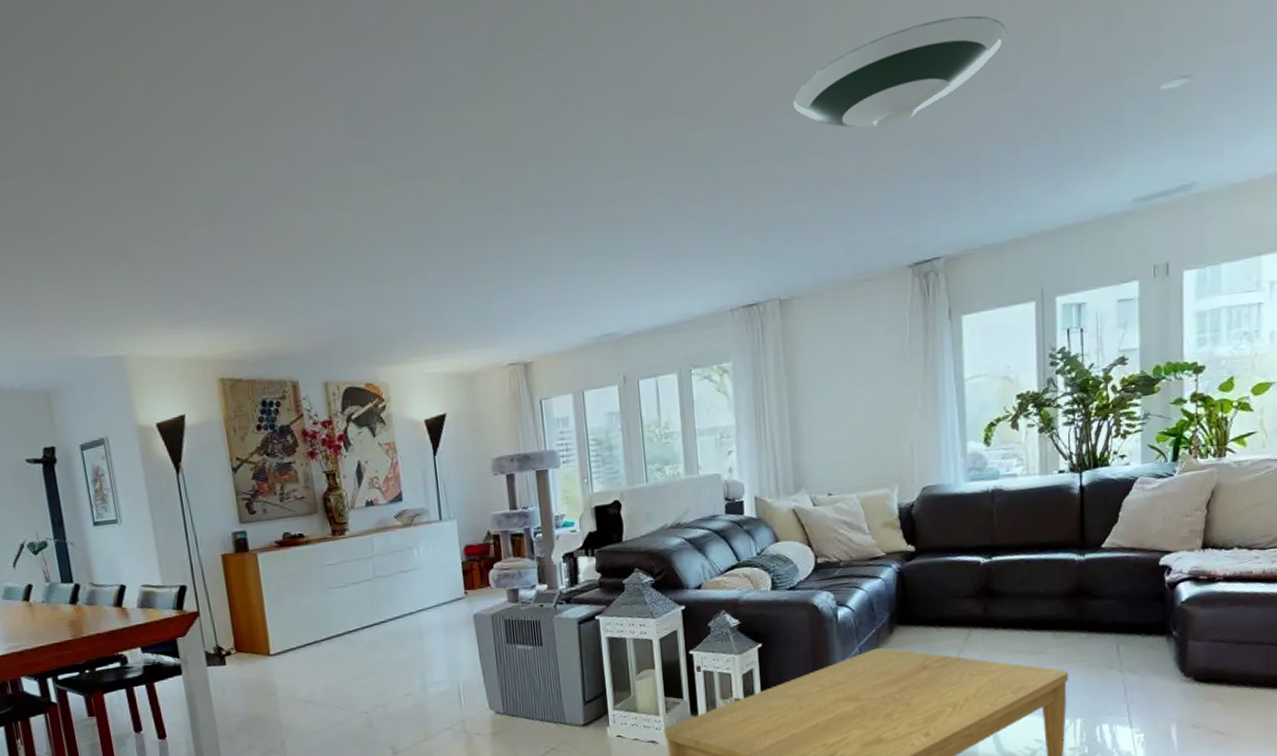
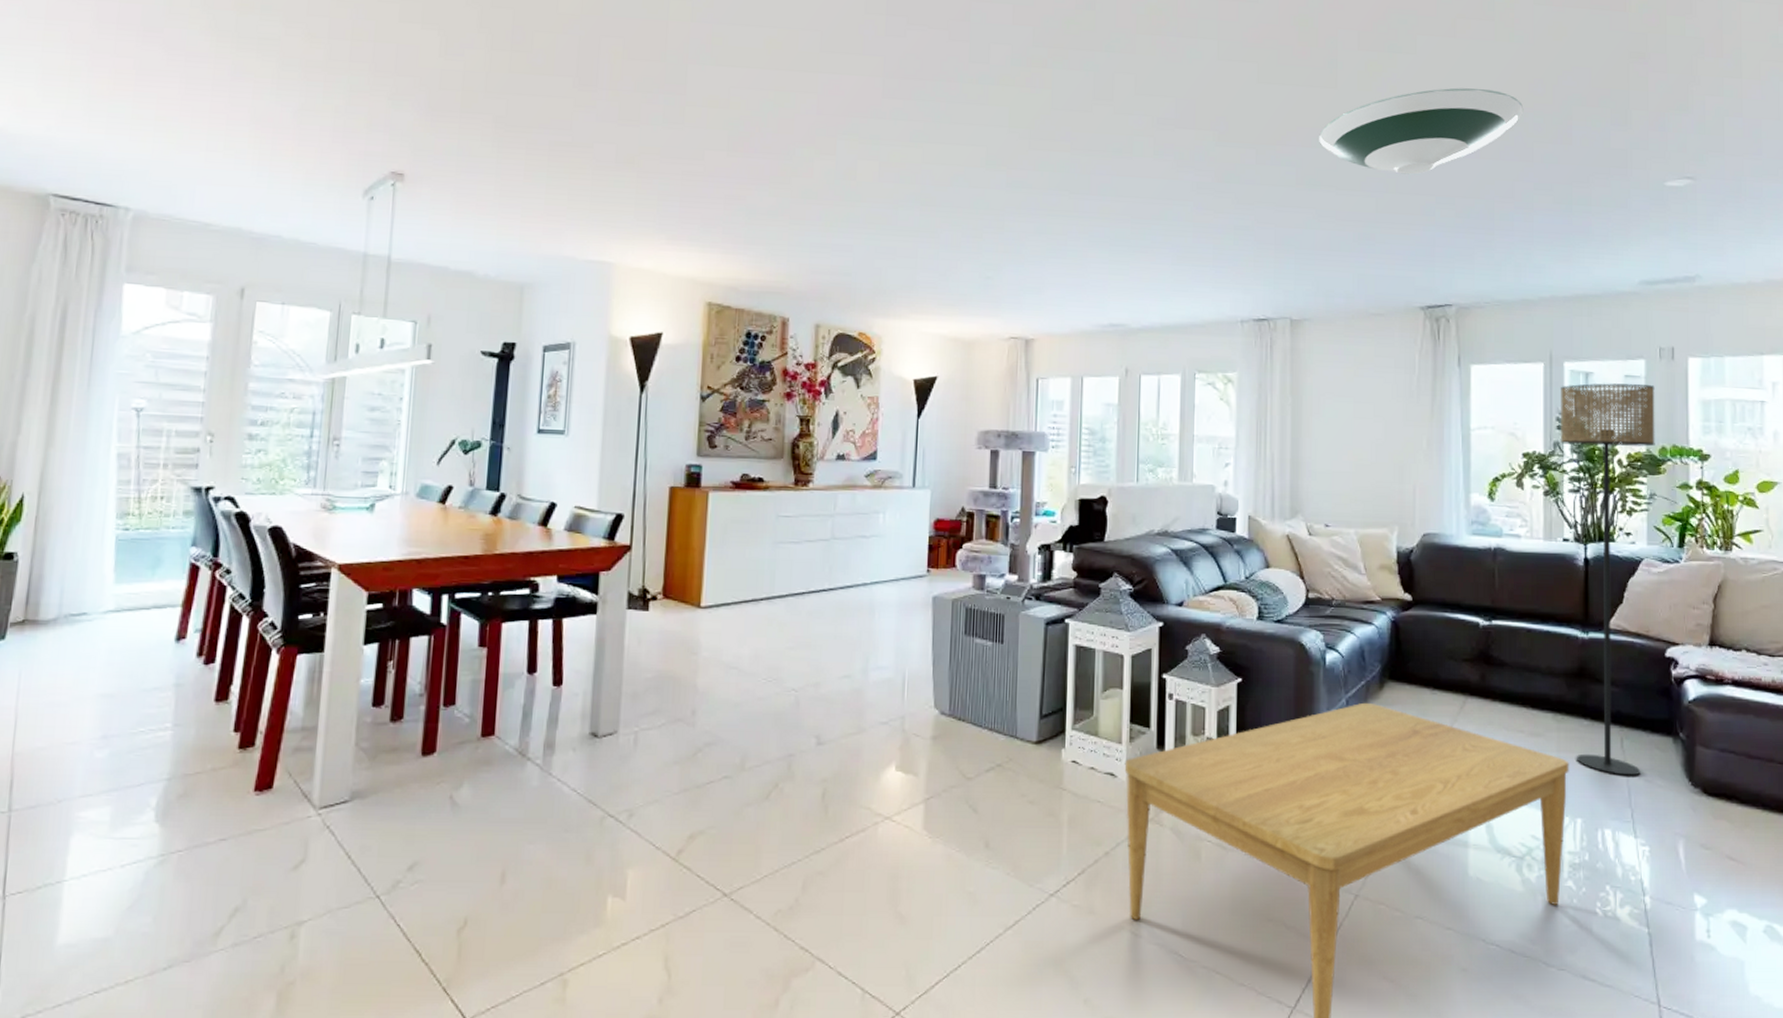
floor lamp: none [1053,305,1149,677] -> present [1560,383,1655,776]

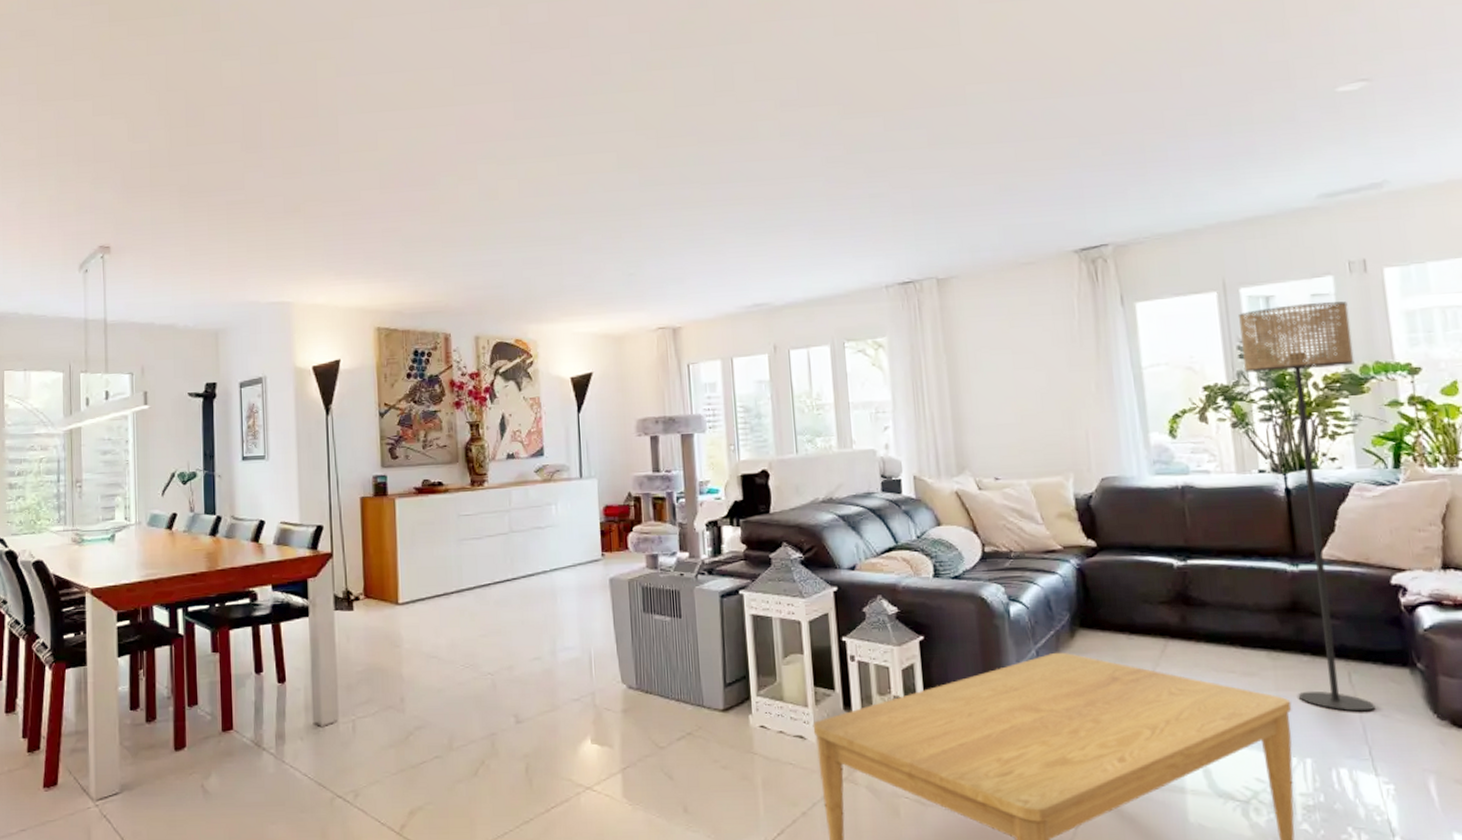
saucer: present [1319,88,1524,175] -> none [947,21,1166,120]

